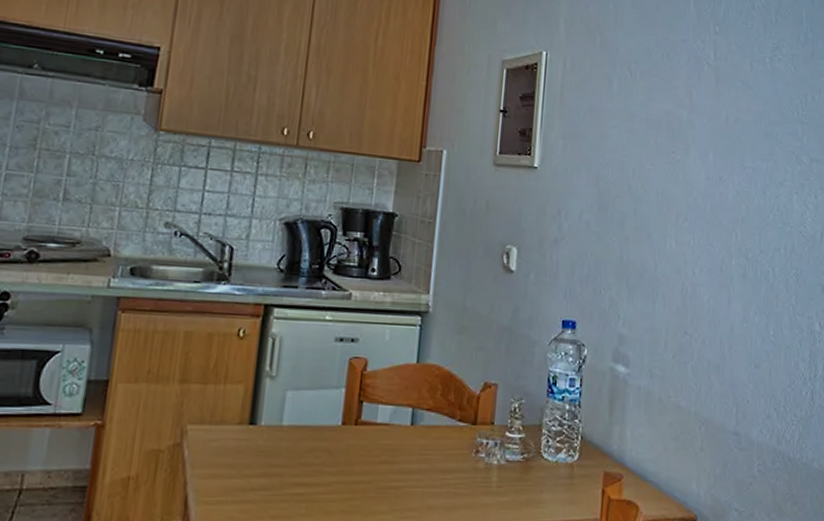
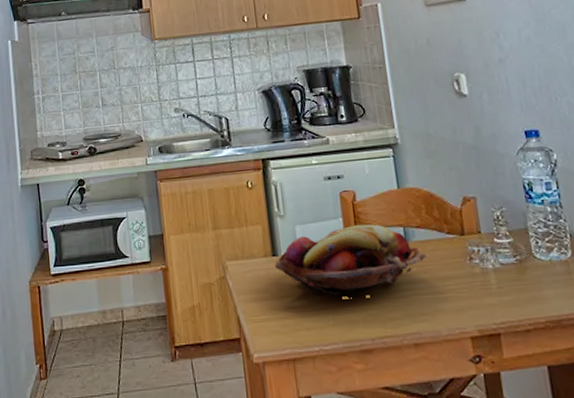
fruit basket: none [249,399,430,486] -> present [275,224,426,298]

